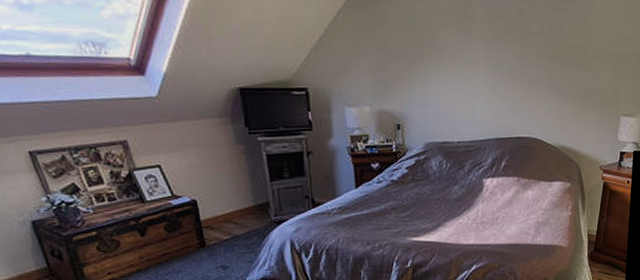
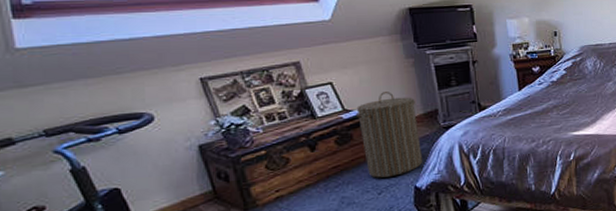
laundry hamper: none [184,179,254,269] -> present [355,92,423,178]

